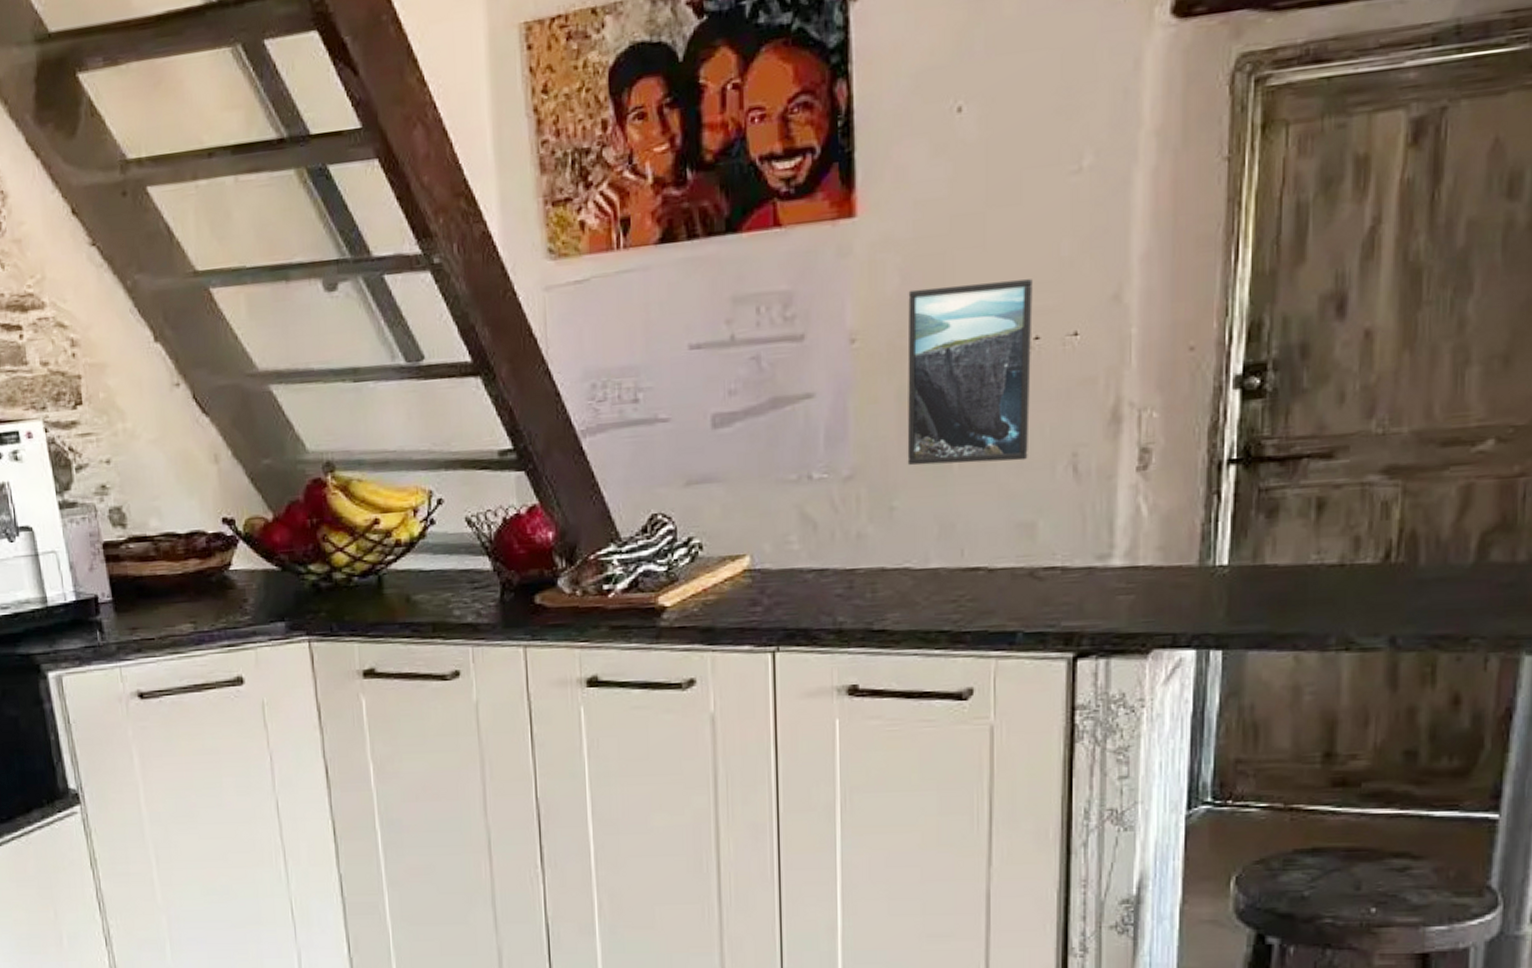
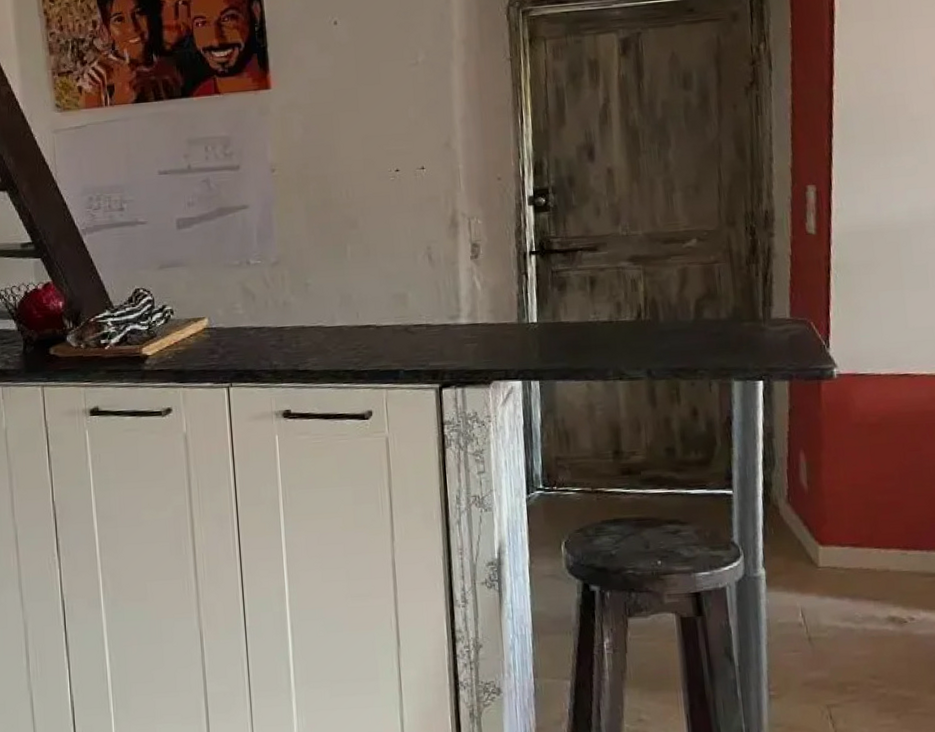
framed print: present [907,279,1033,466] -> none [309,132,398,255]

